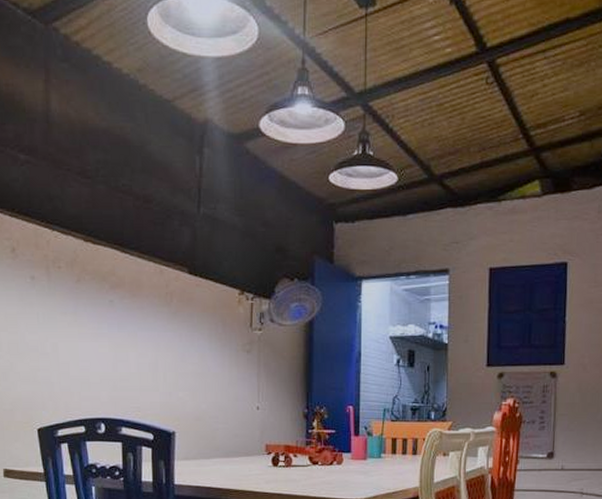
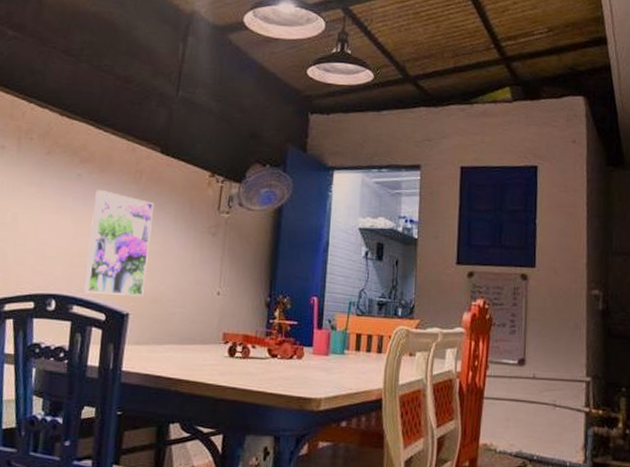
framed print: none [128,315,188,415] -> present [83,190,155,296]

